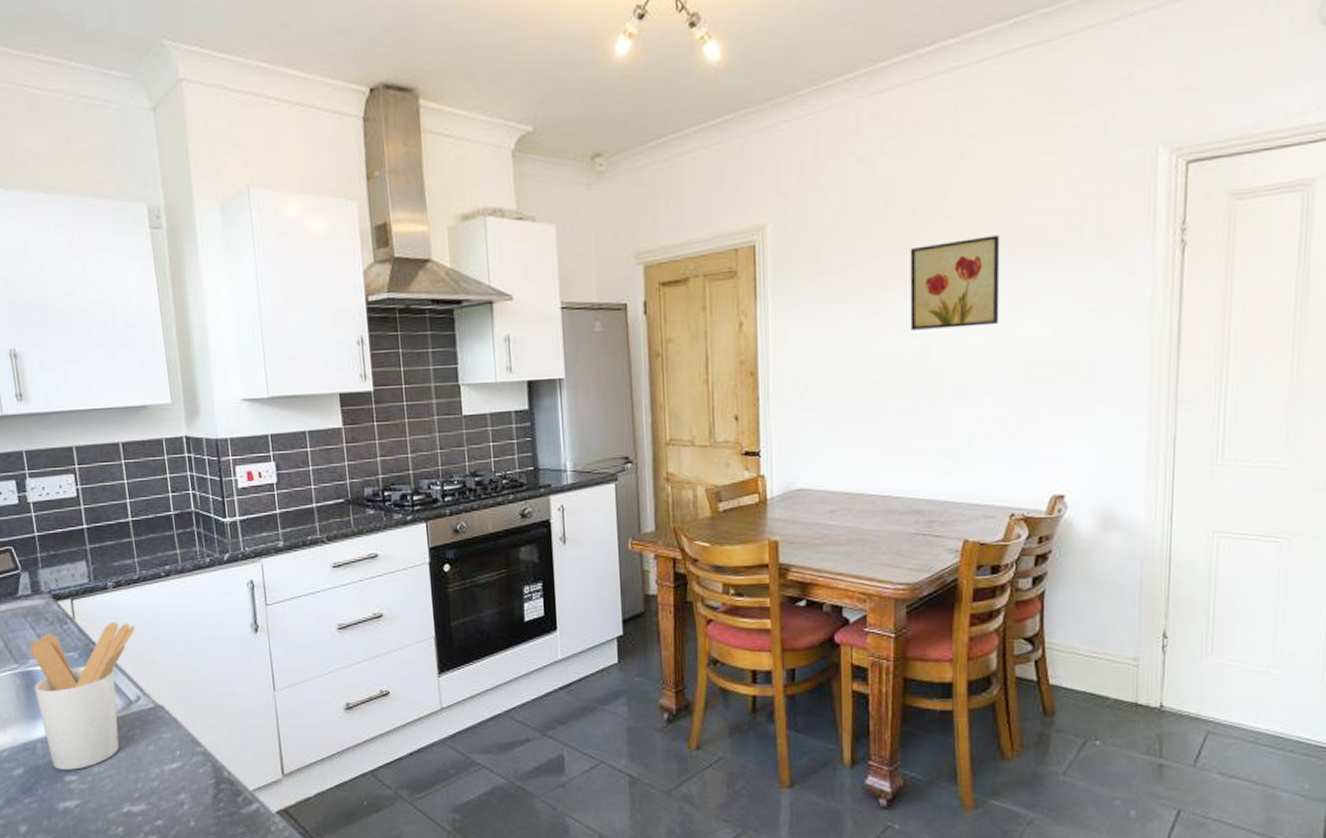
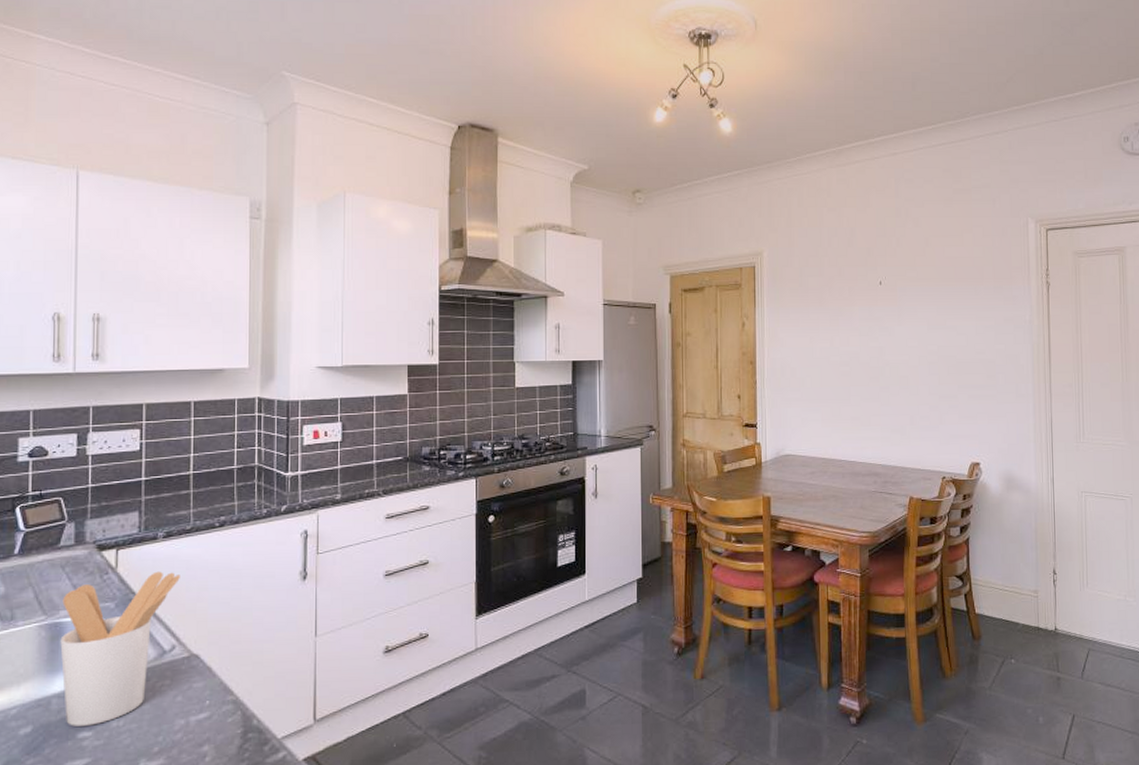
wall art: present [910,235,1000,330] -> none [866,270,930,335]

